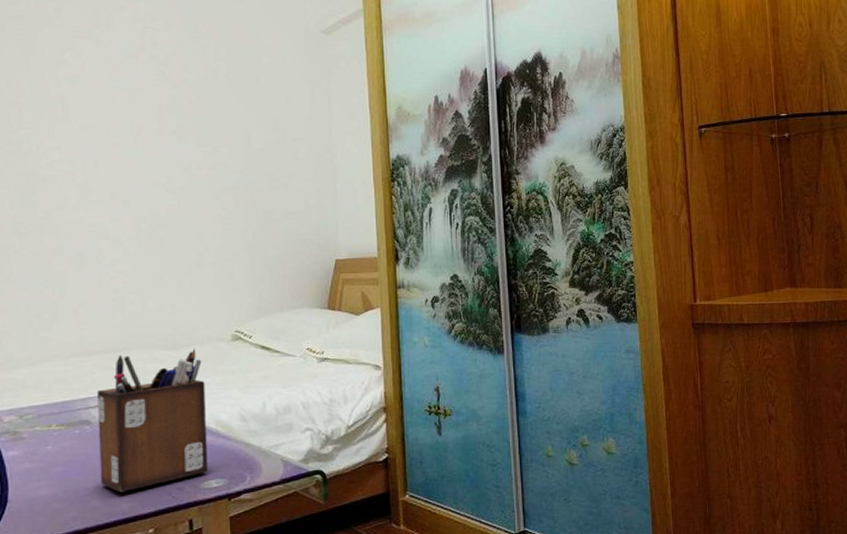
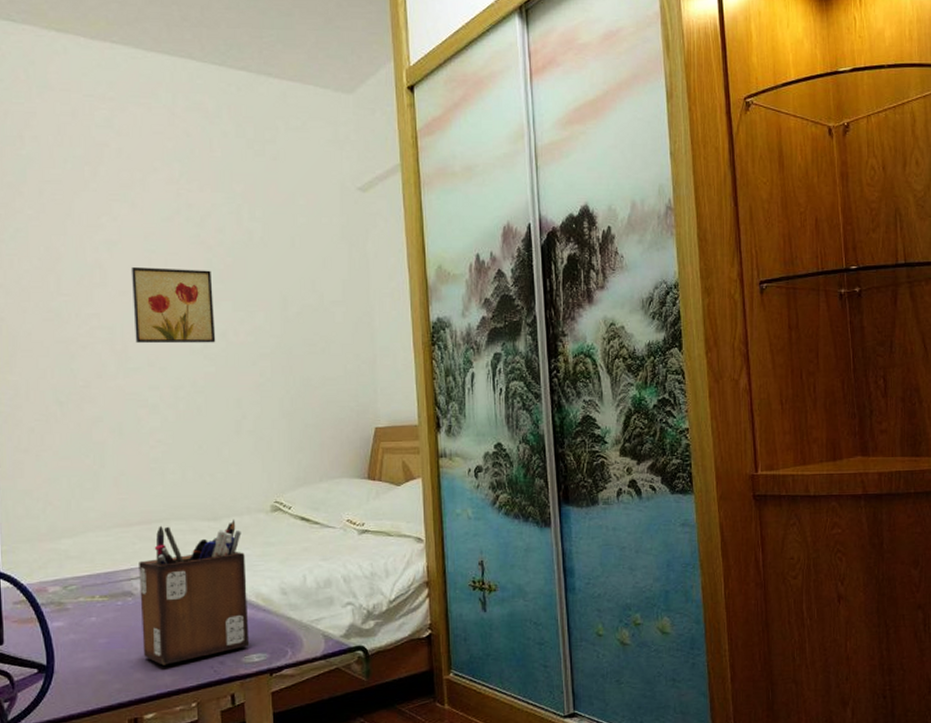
wall art: none [94,101,179,177] -> present [131,266,216,344]

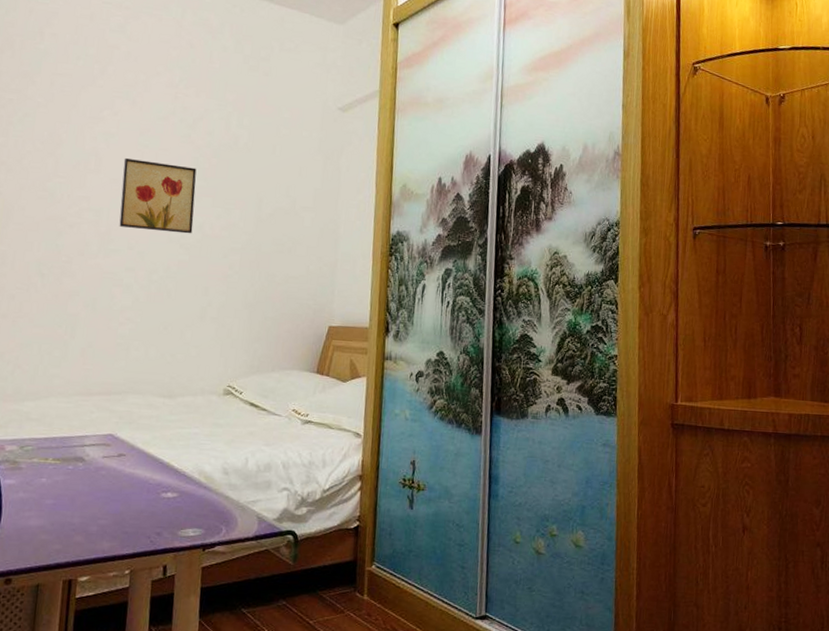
desk organizer: present [139,519,250,666] -> none [86,397,194,531]

